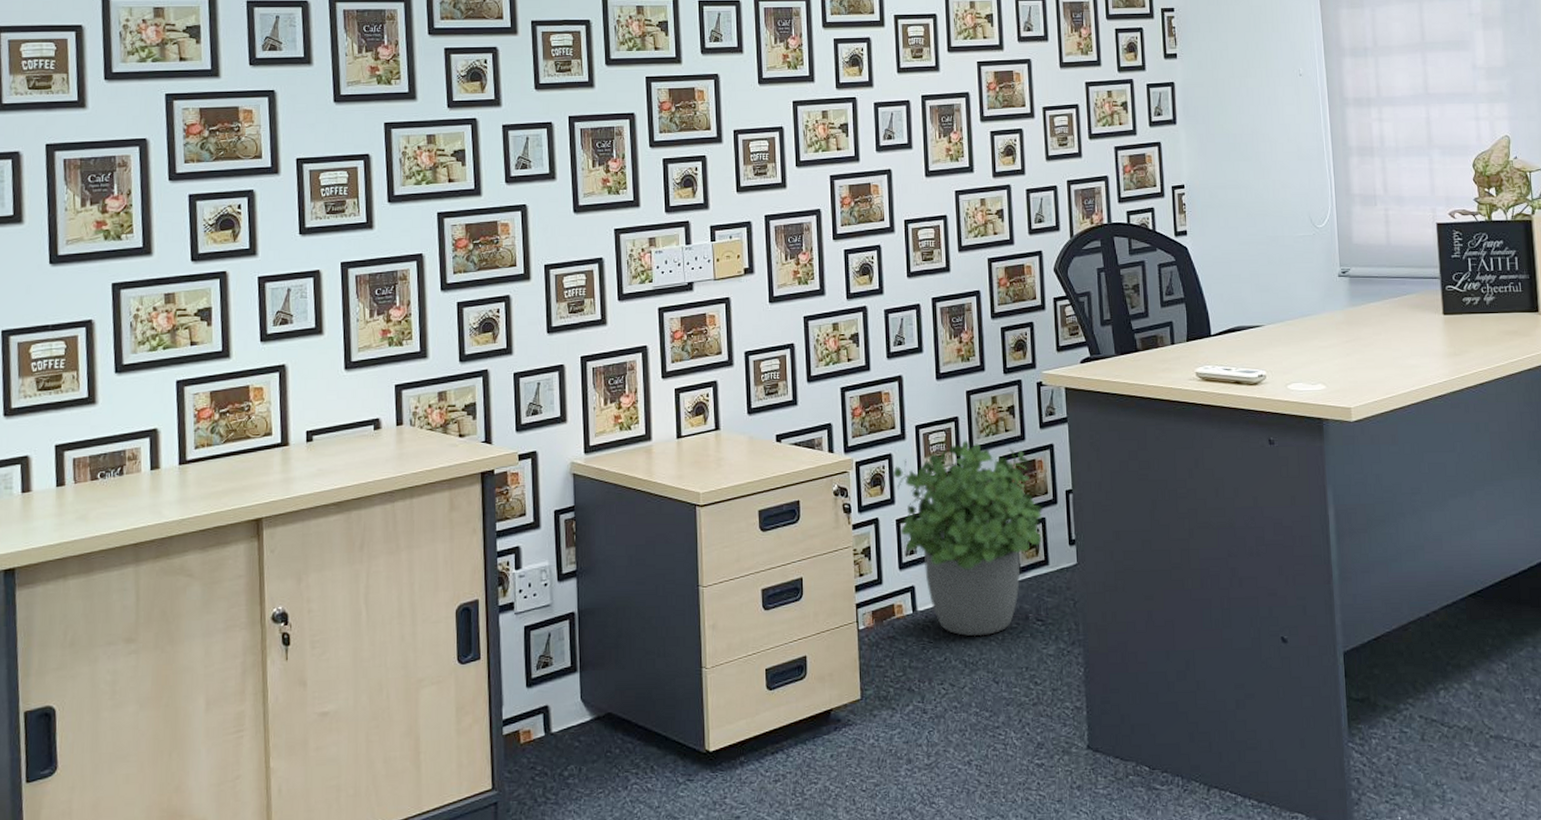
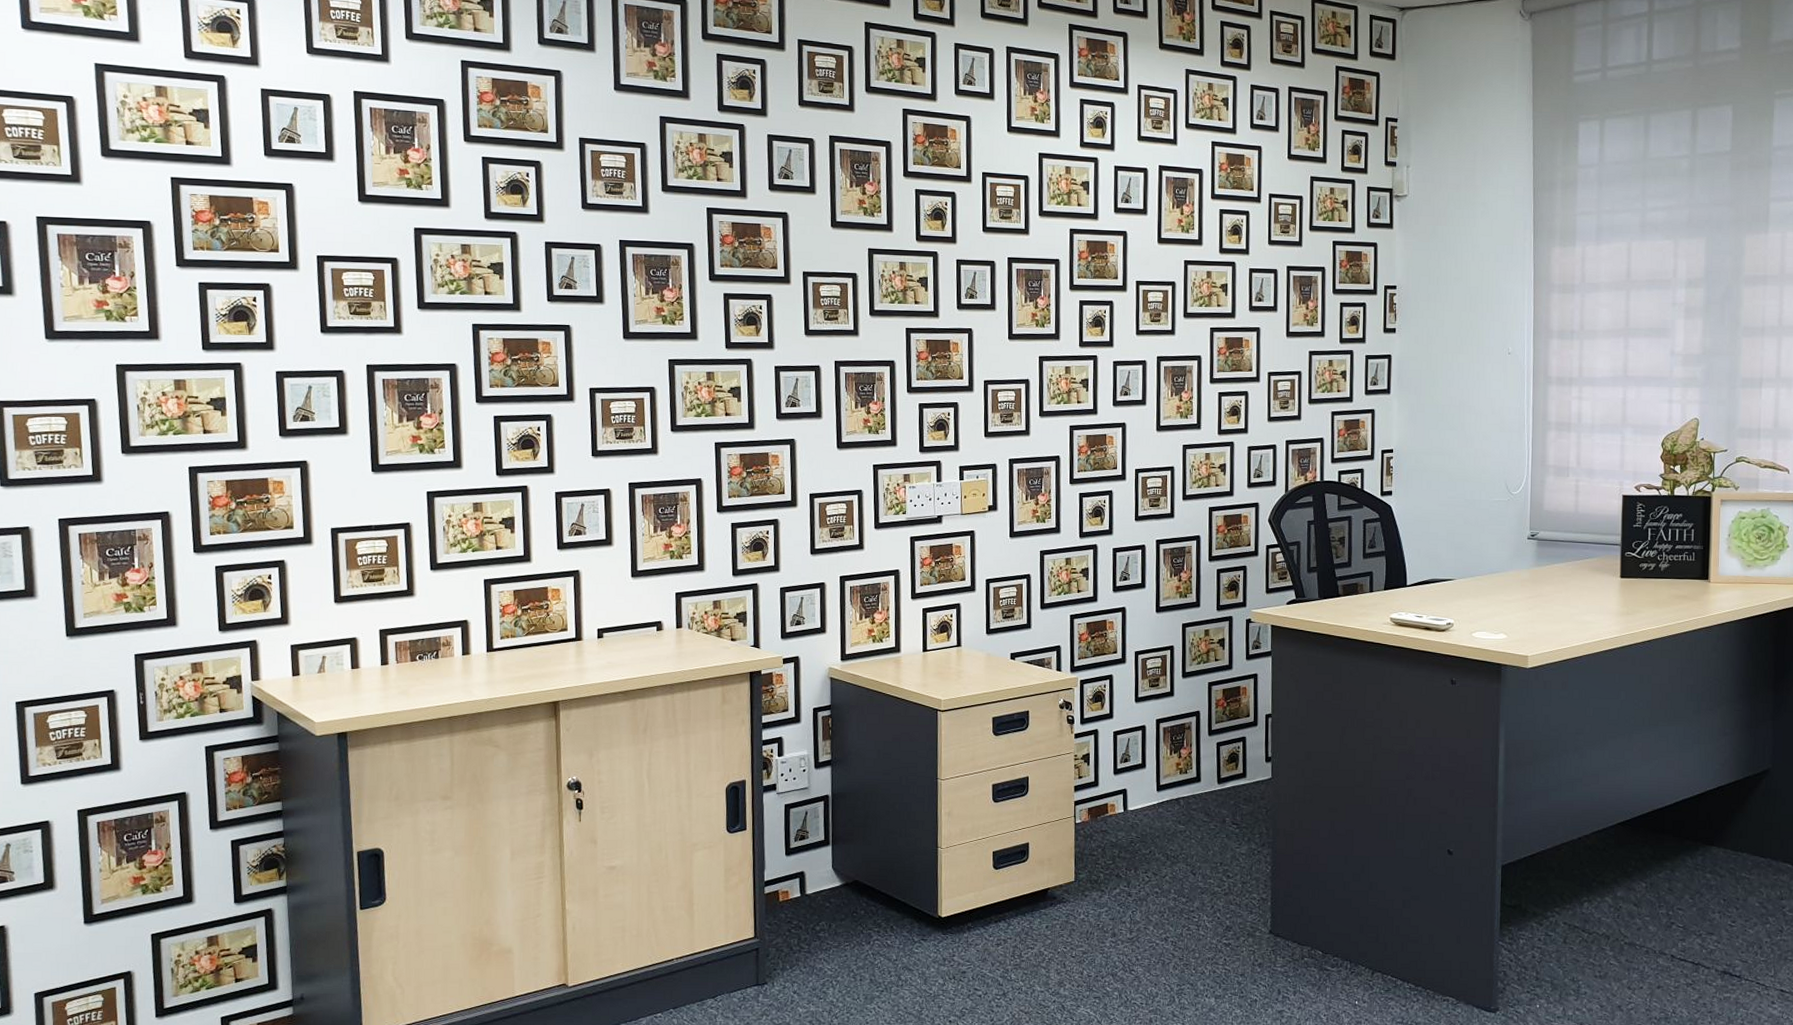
potted plant: present [893,440,1043,637] -> none [1113,666,1244,835]

